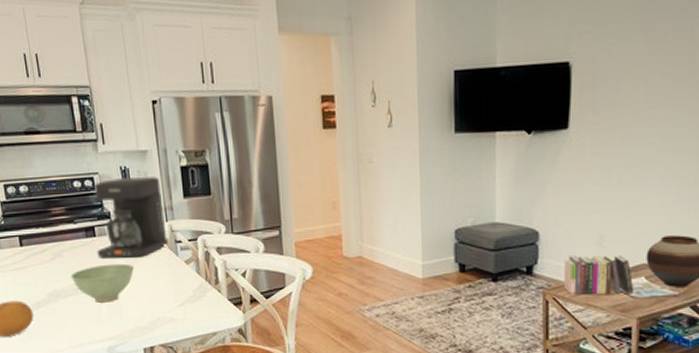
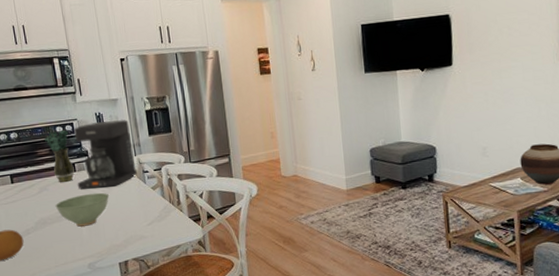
vase: none [59,183,94,248] -> present [44,128,75,182]
books: present [563,254,635,296] -> none [457,161,514,196]

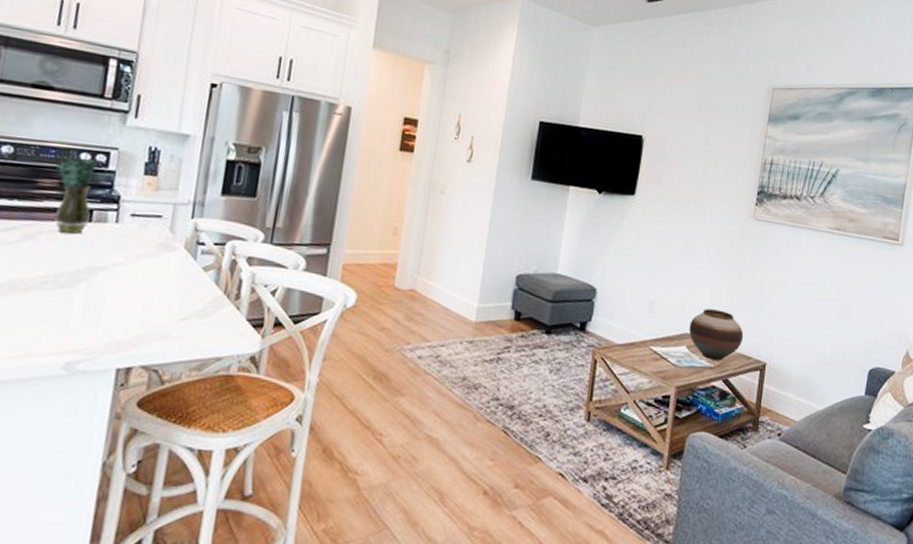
bowl: present [55,192,110,227] -> none [39,257,134,305]
coffee maker: present [74,119,138,189] -> none [86,158,197,255]

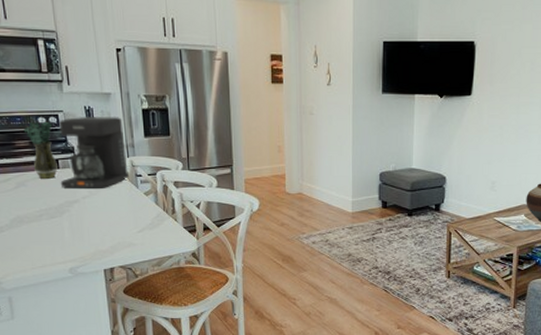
coffee maker: none [86,158,197,255] -> present [59,116,130,188]

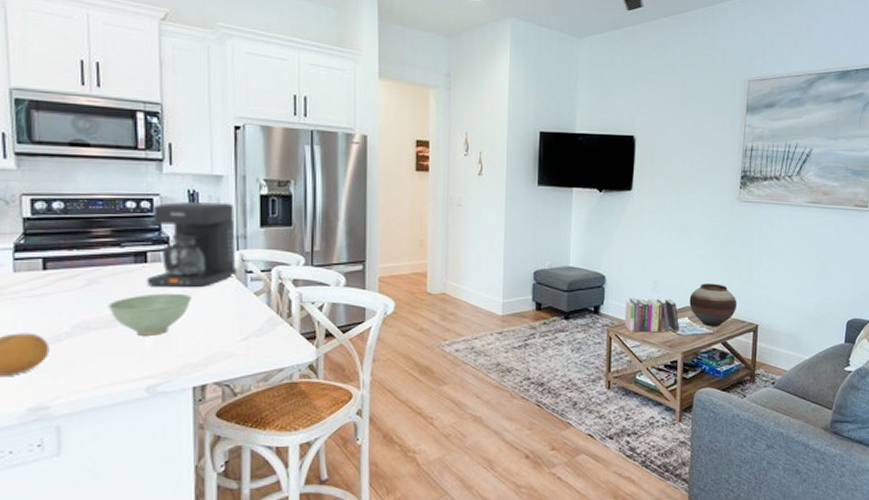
vase: present [23,118,58,179] -> none [105,202,145,275]
bowl: none [34,193,97,228] -> present [107,293,193,336]
books: none [463,196,516,229] -> present [624,297,680,333]

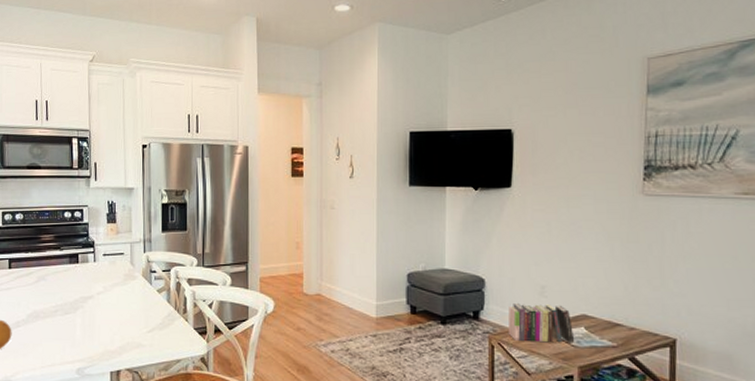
bowl: present [107,293,193,336] -> none [51,289,111,325]
coffee maker: present [146,201,238,287] -> none [77,210,145,284]
vase: present [689,284,737,327] -> none [585,289,647,339]

